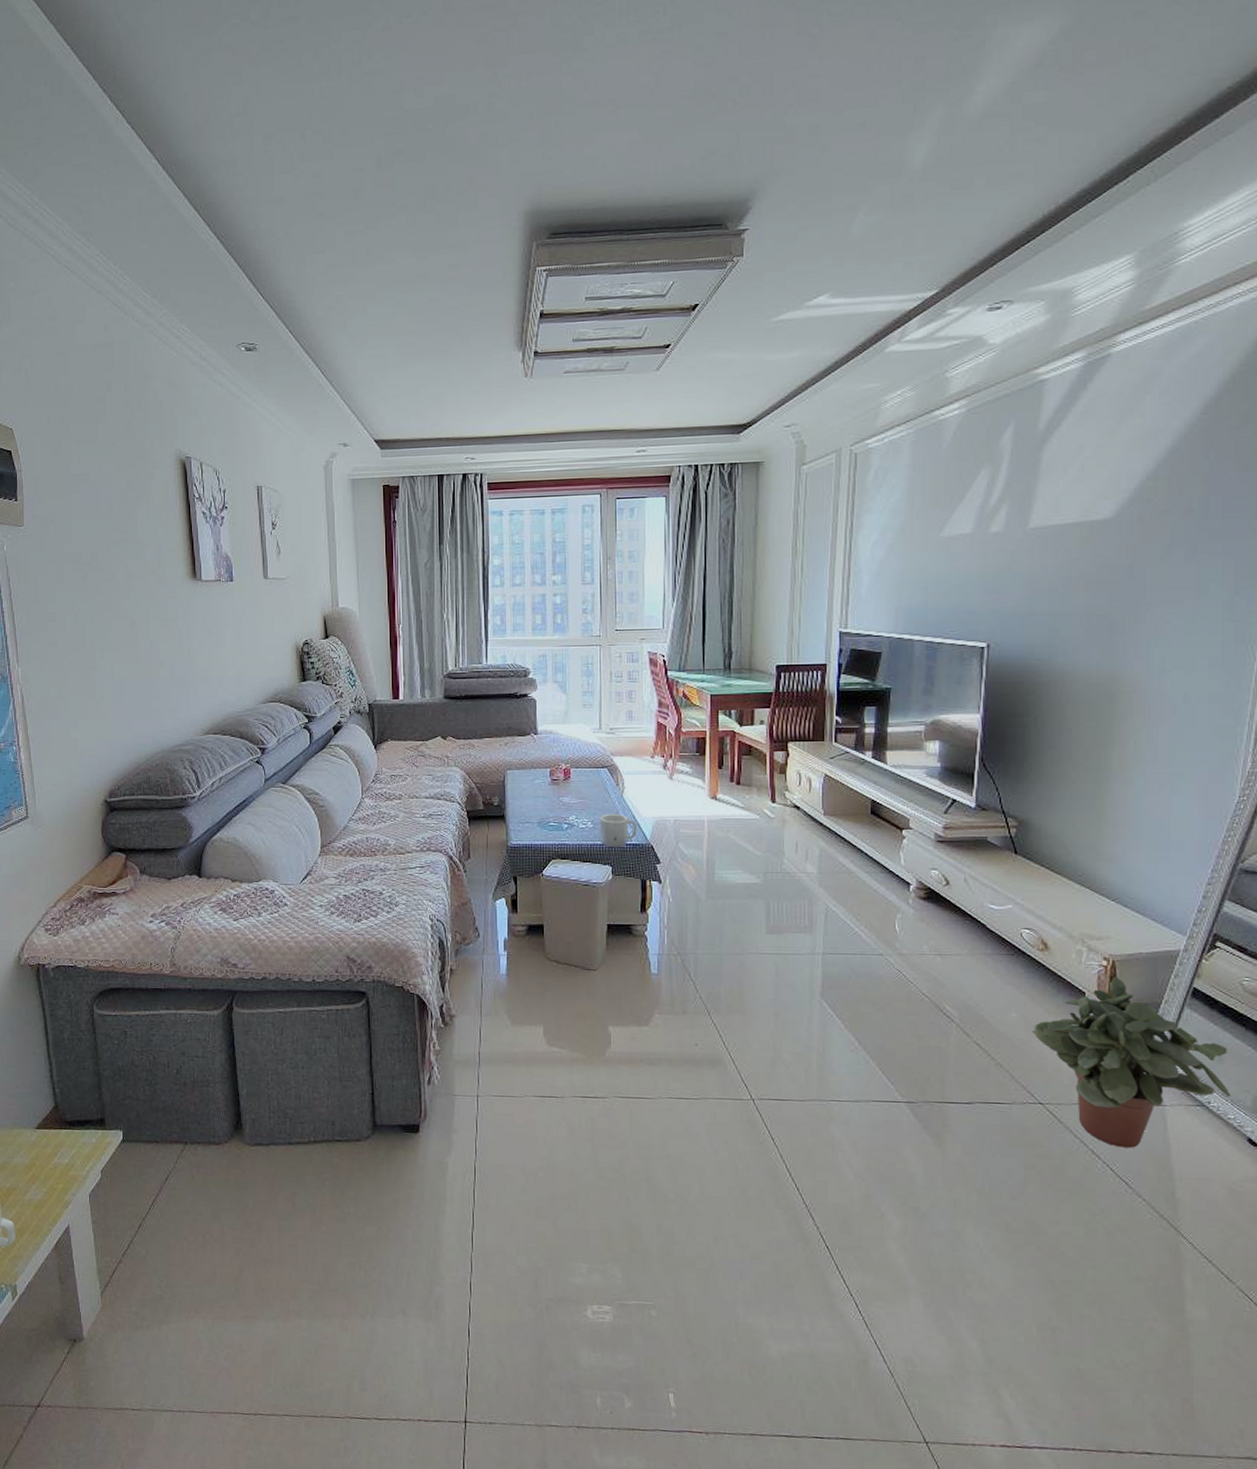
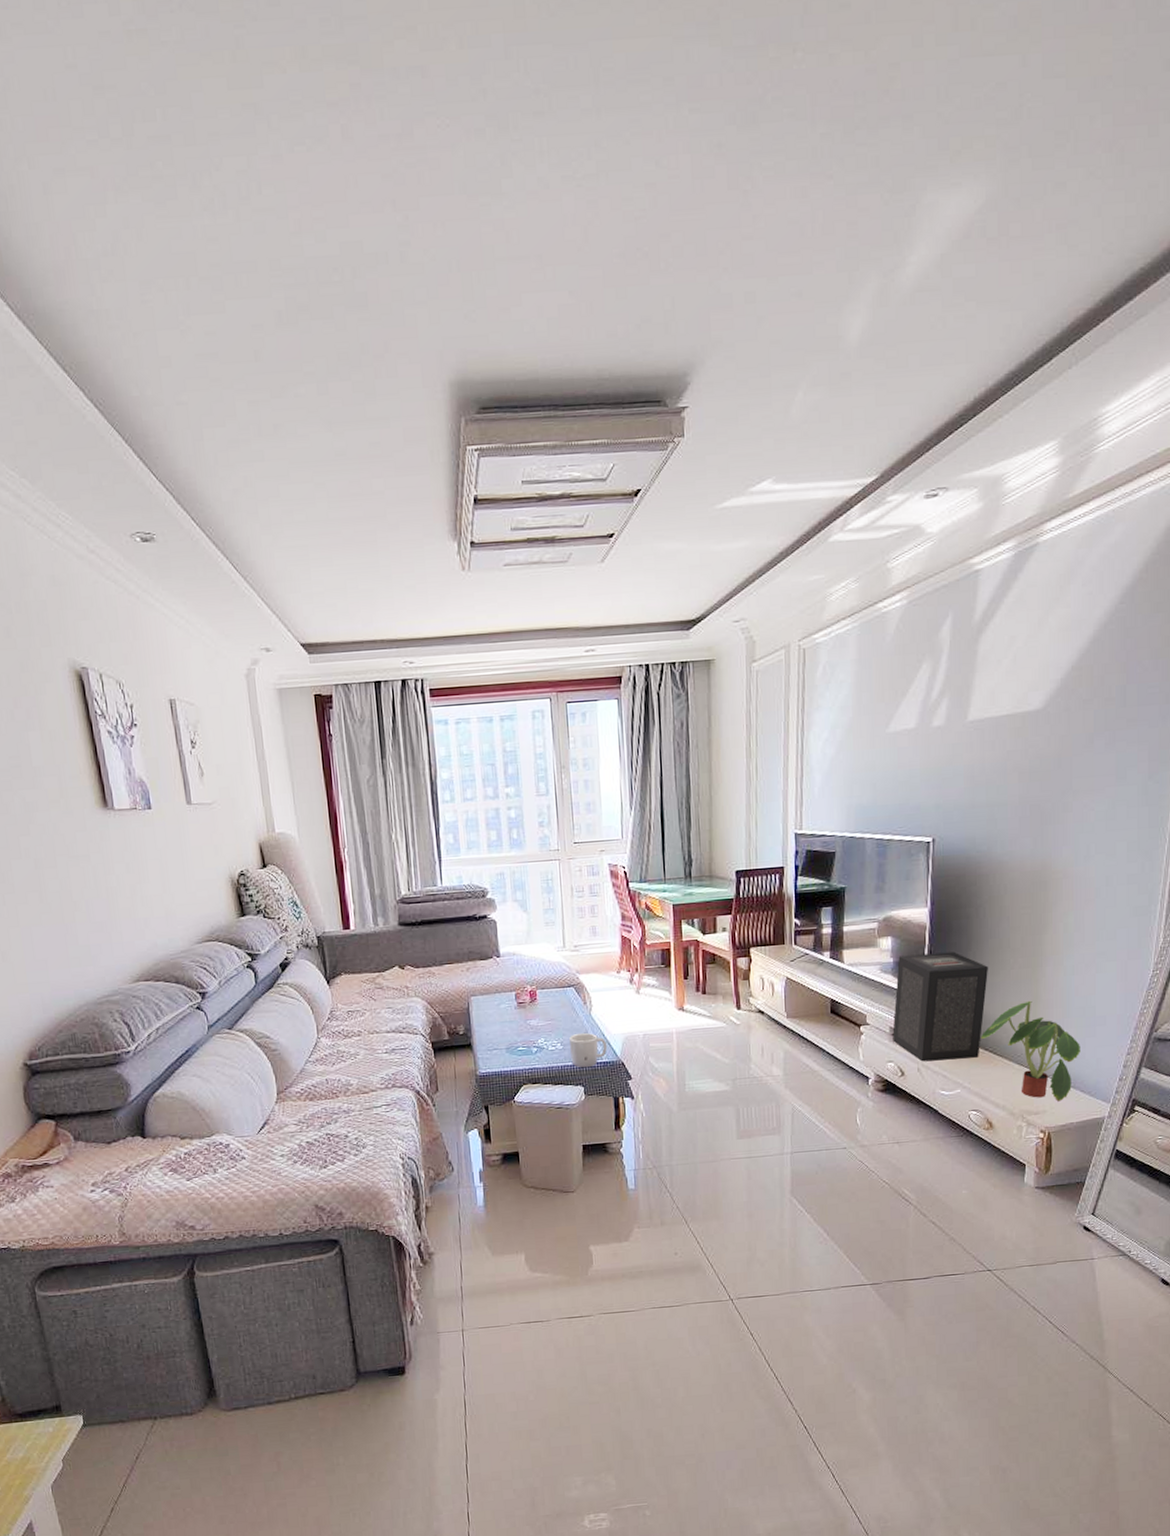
speaker: none [938,761,1046,873] -> present [892,951,988,1062]
potted plant: present [1033,977,1231,1148] -> none [981,1147,1147,1301]
plant: none [1036,817,1152,928] -> present [980,1000,1080,1102]

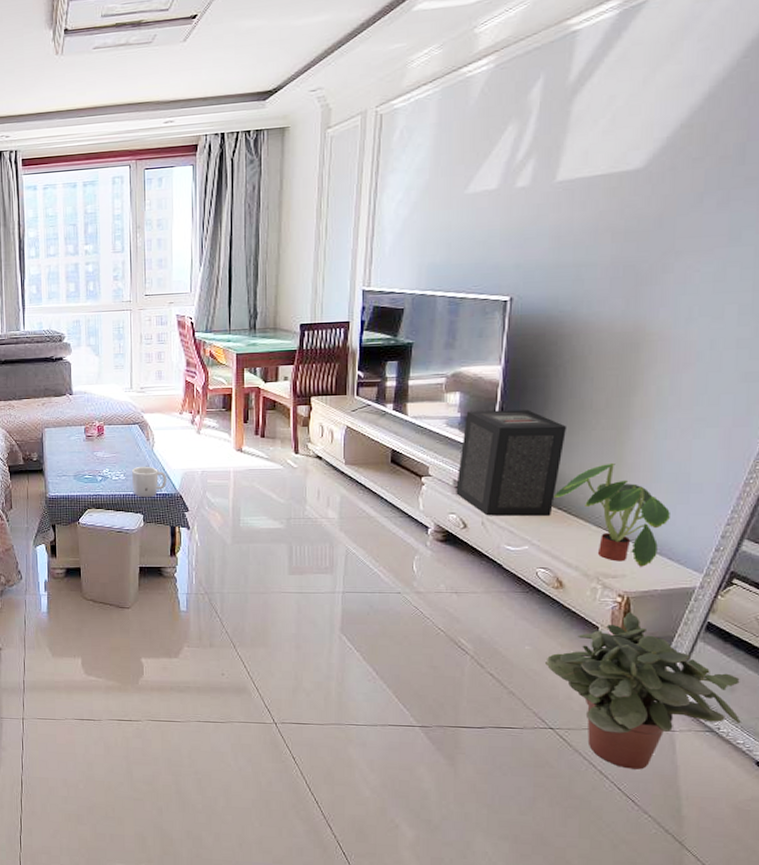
potted plant: none [981,1147,1147,1301] -> present [545,612,741,770]

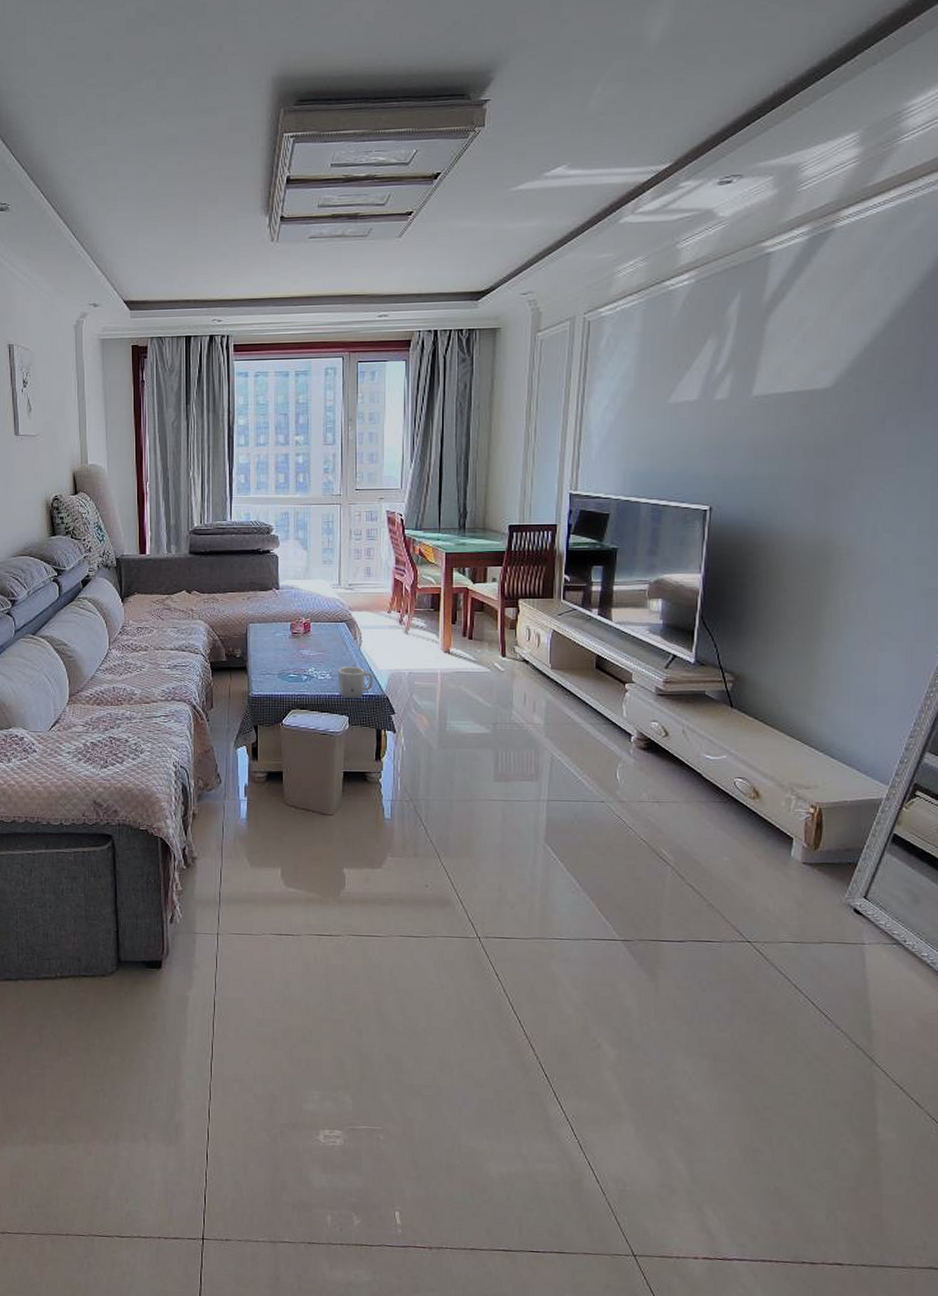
speaker: present [456,410,566,516] -> none [658,618,762,725]
potted plant: present [545,612,741,770] -> none [743,823,925,983]
plant: present [553,462,670,567] -> none [750,673,858,778]

